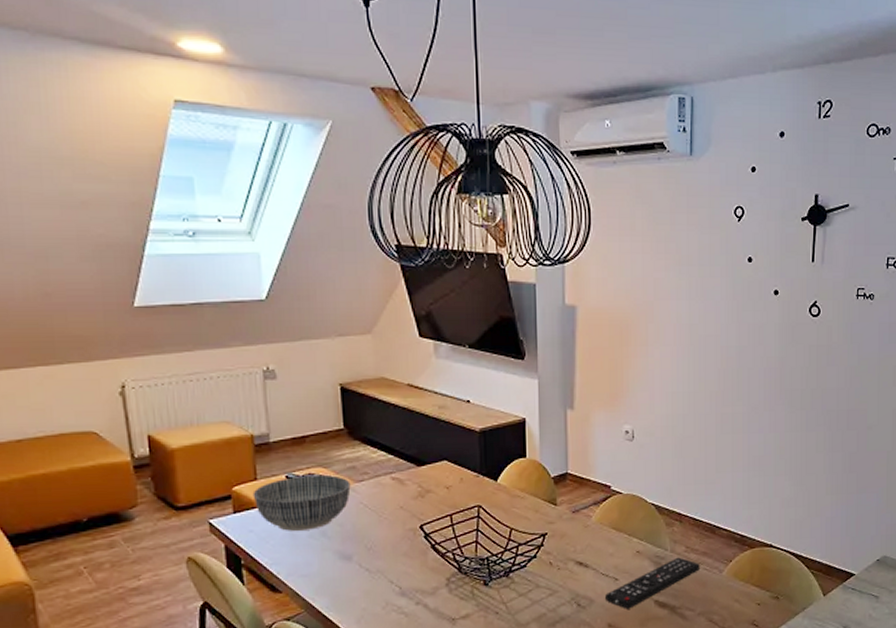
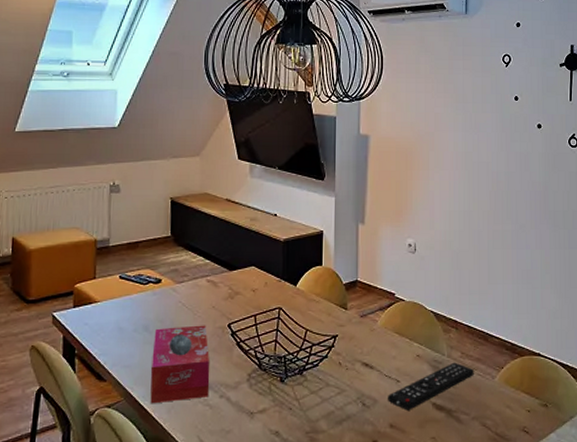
bowl: present [252,474,351,531] -> none [91,275,172,325]
tissue box: none [333,527,404,615] -> present [150,325,210,404]

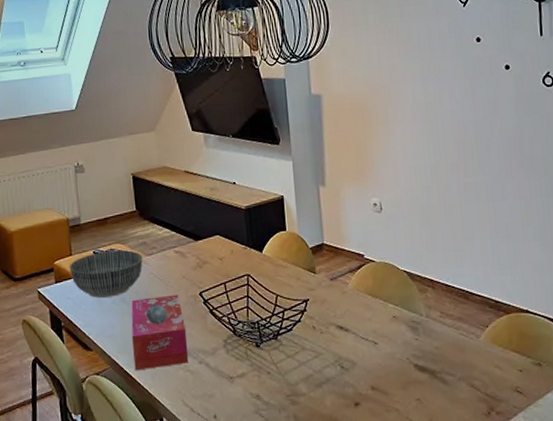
bowl: none [91,275,172,325] -> present [69,250,143,298]
remote control: present [388,362,474,410] -> none [366,322,456,372]

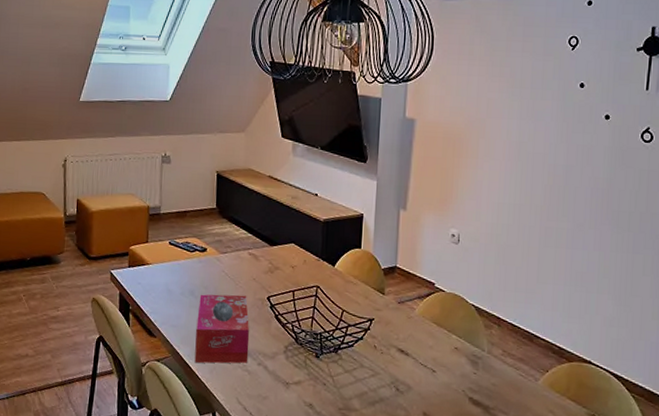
bowl: present [69,250,143,298] -> none [143,243,217,289]

